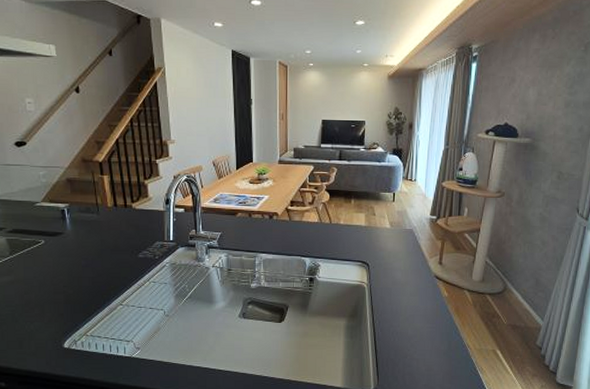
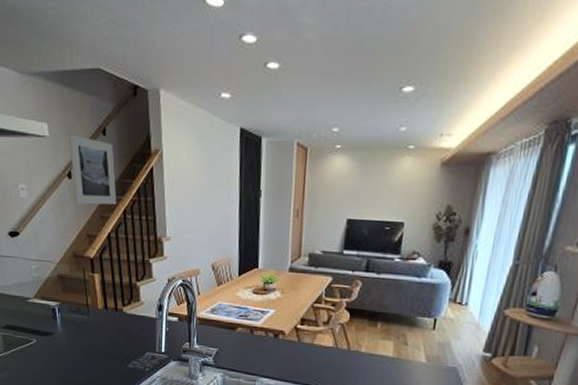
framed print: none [76,55,124,115] -> present [68,135,117,205]

